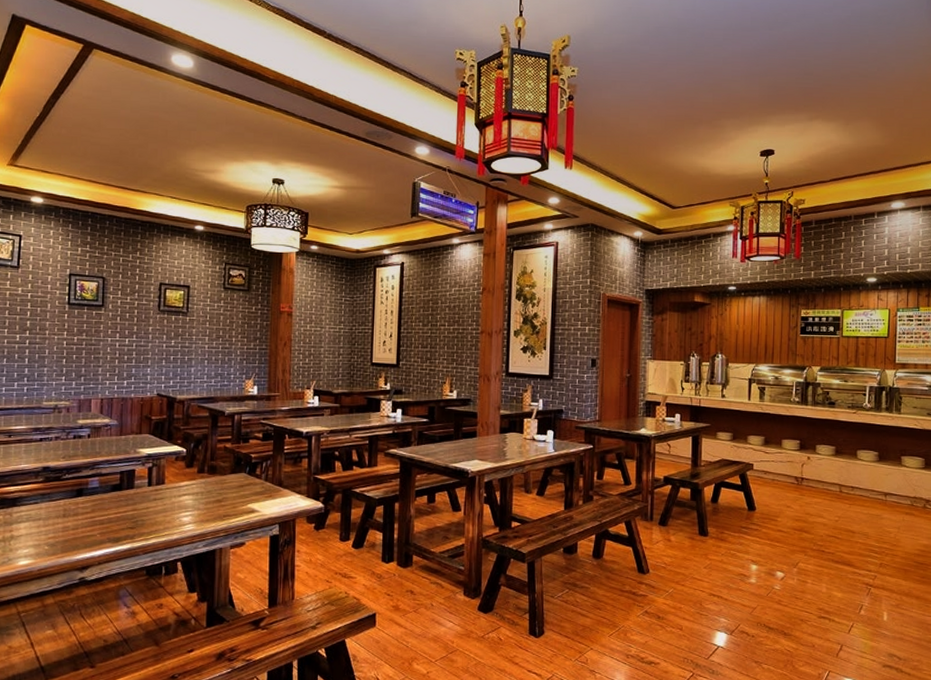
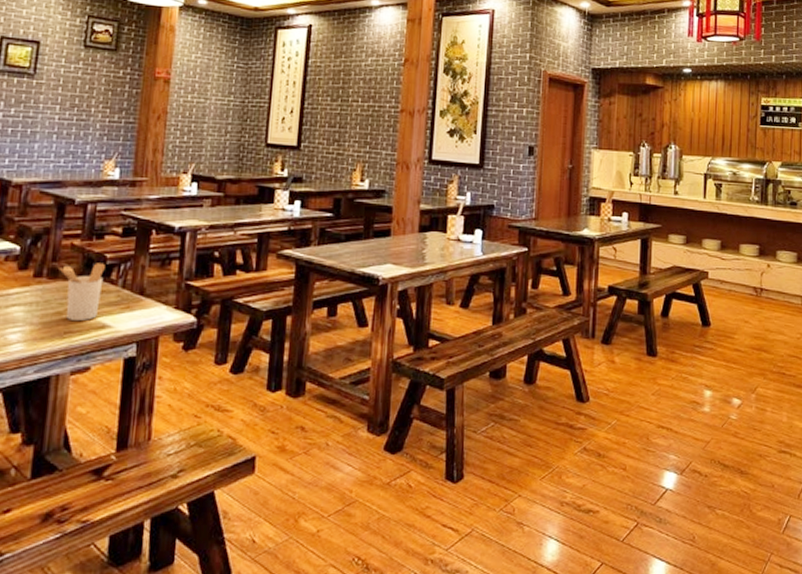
utensil holder: none [215,461,251,507] -> present [57,263,105,322]

